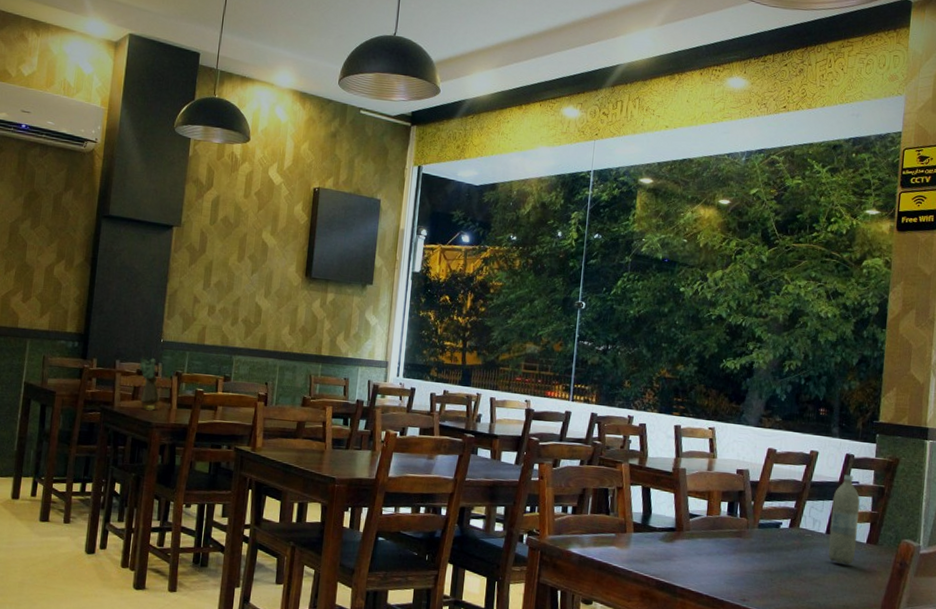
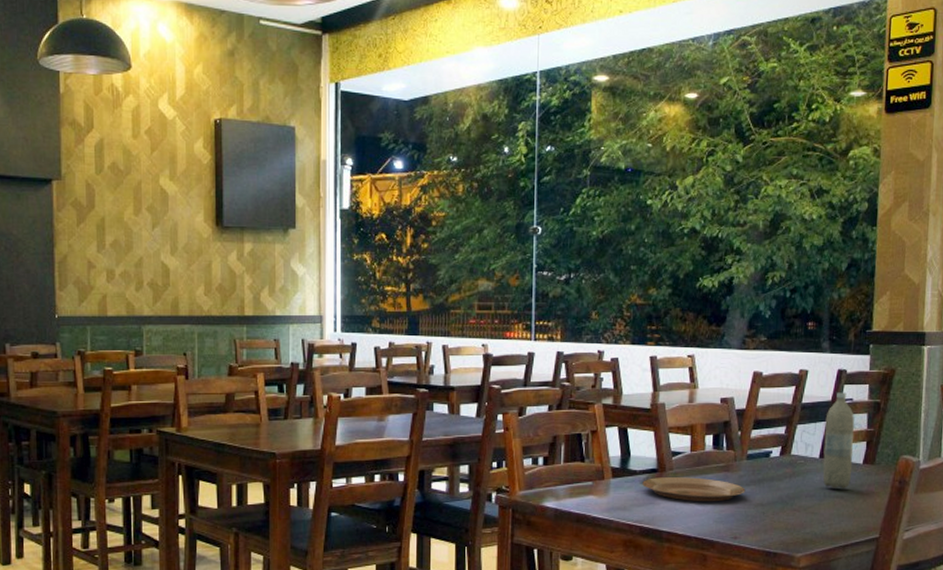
vase: present [138,355,159,411] -> none [32,335,62,398]
plate: none [661,536,756,565] -> present [642,477,746,502]

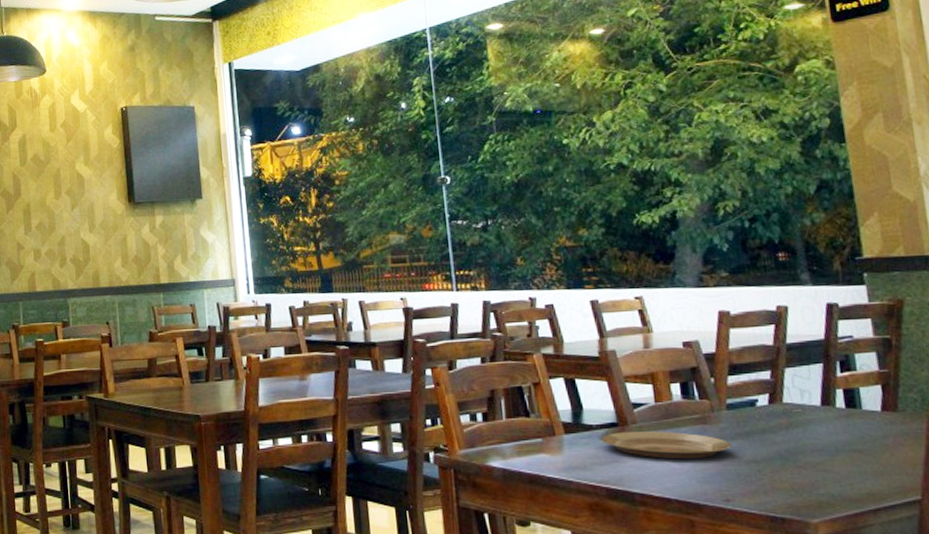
water bottle: present [822,392,855,490] -> none [820,329,869,442]

